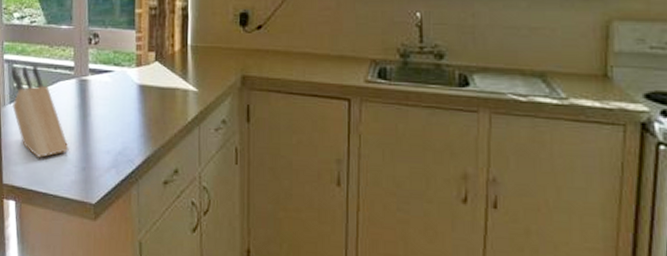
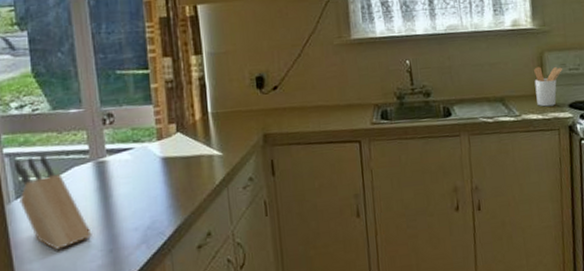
utensil holder: none [593,38,641,93] -> present [534,66,563,107]

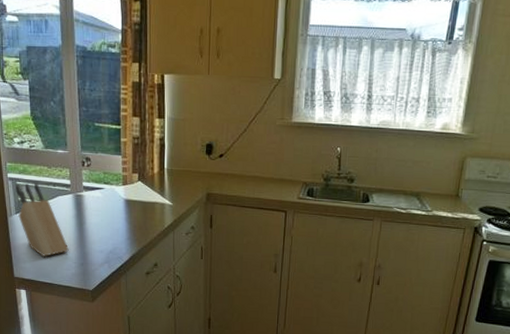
utensil holder: present [534,66,563,107] -> none [450,170,482,207]

